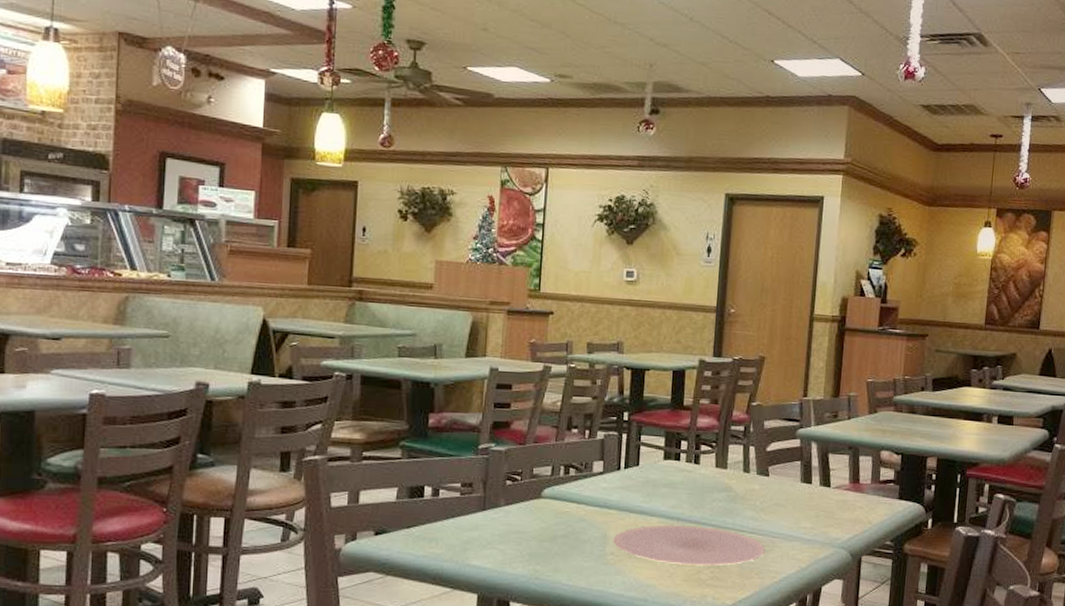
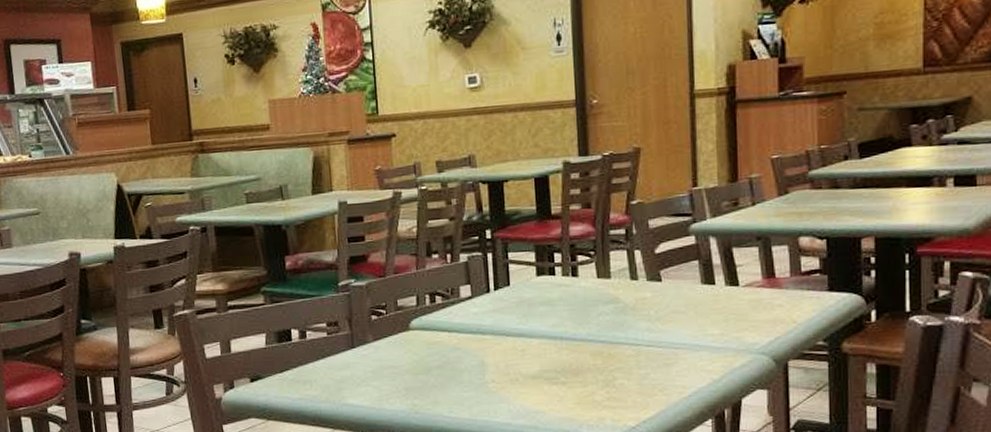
plate: present [612,525,765,565] -> none [490,344,667,387]

